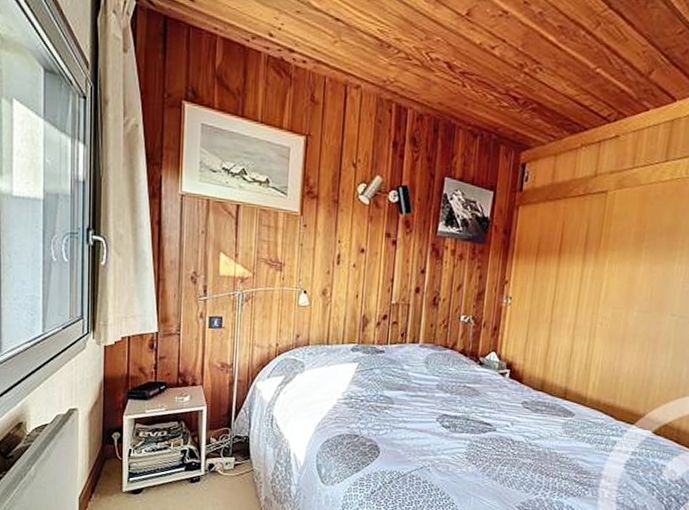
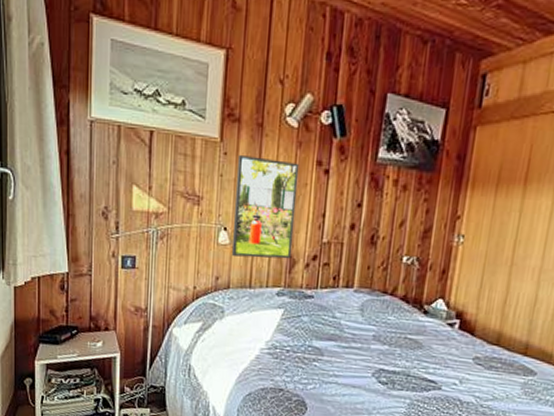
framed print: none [310,226,371,319] -> present [231,154,300,259]

